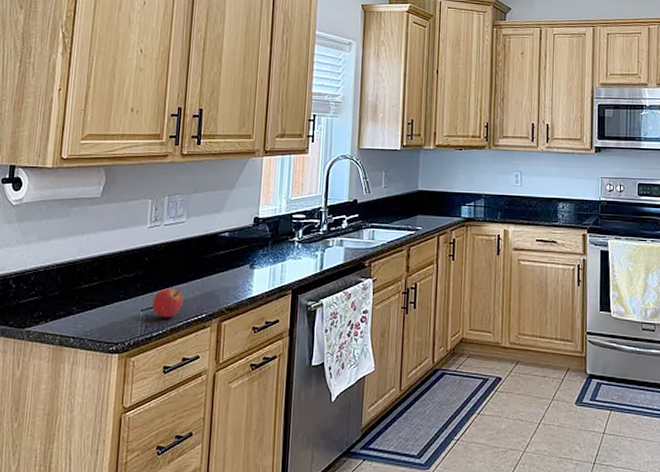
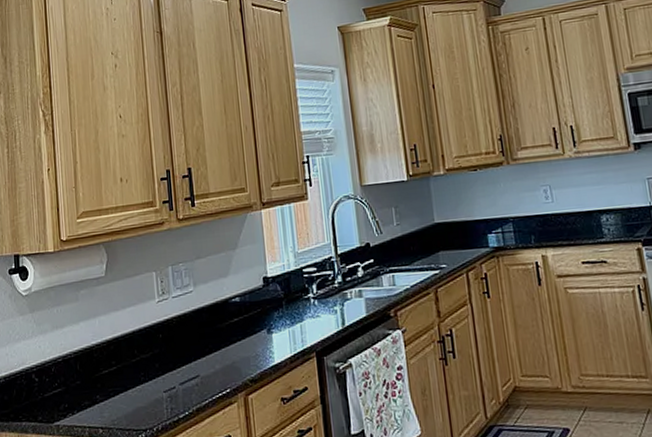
fruit: present [152,288,184,318] -> none [174,364,205,398]

